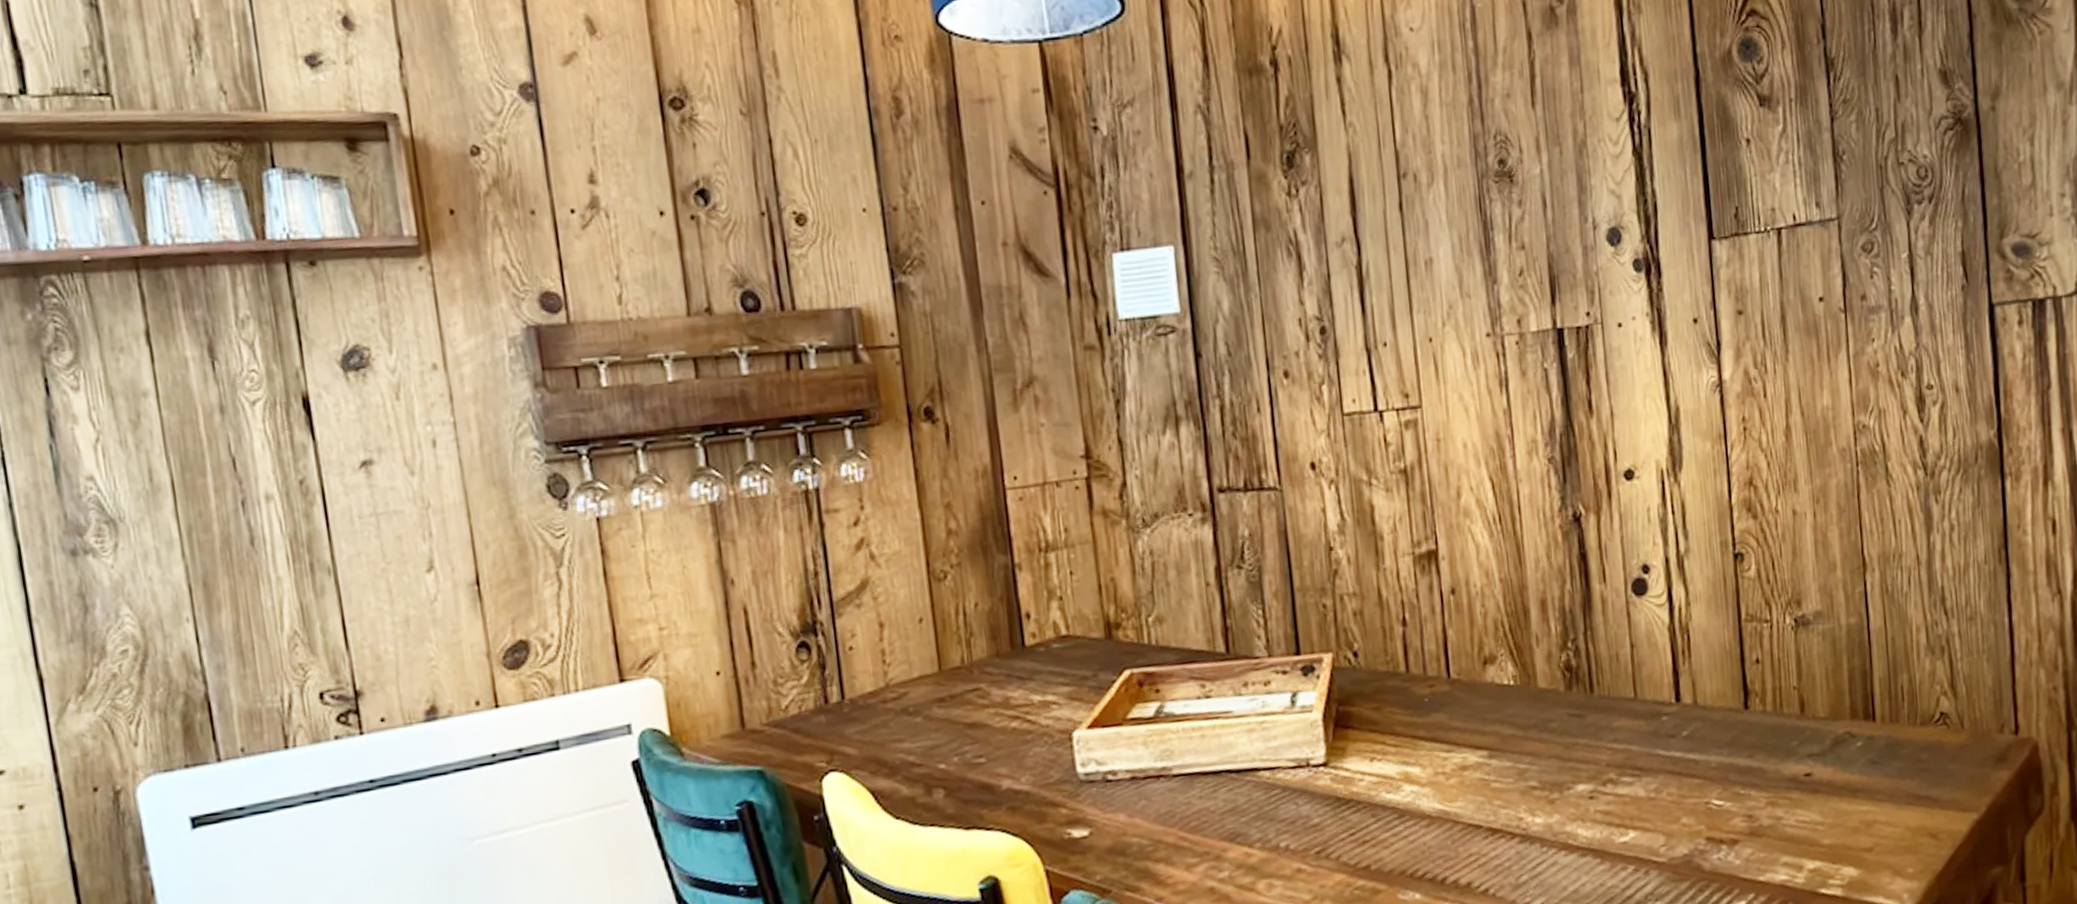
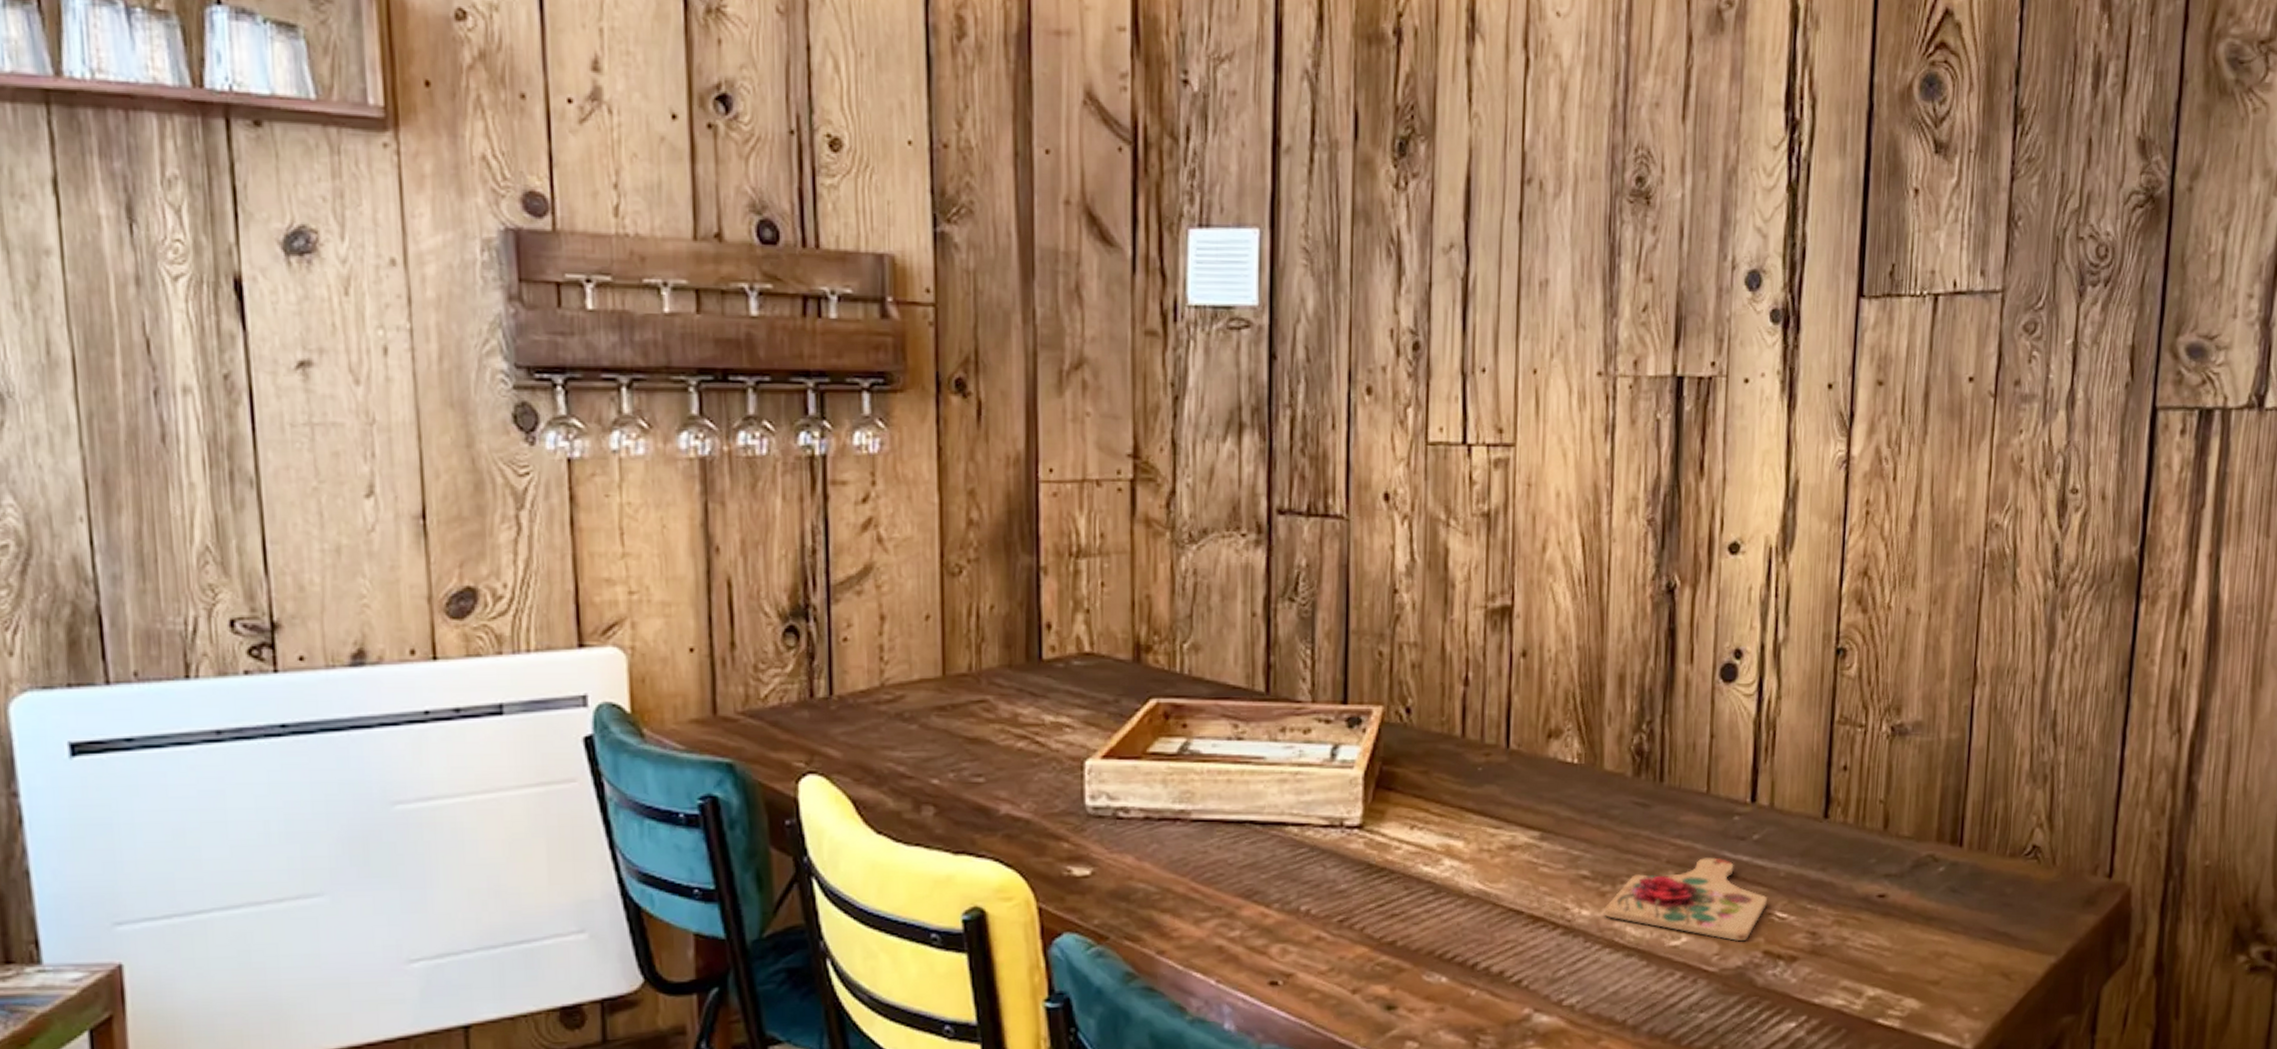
cutting board: none [1555,756,1703,832] -> present [1604,857,1767,942]

